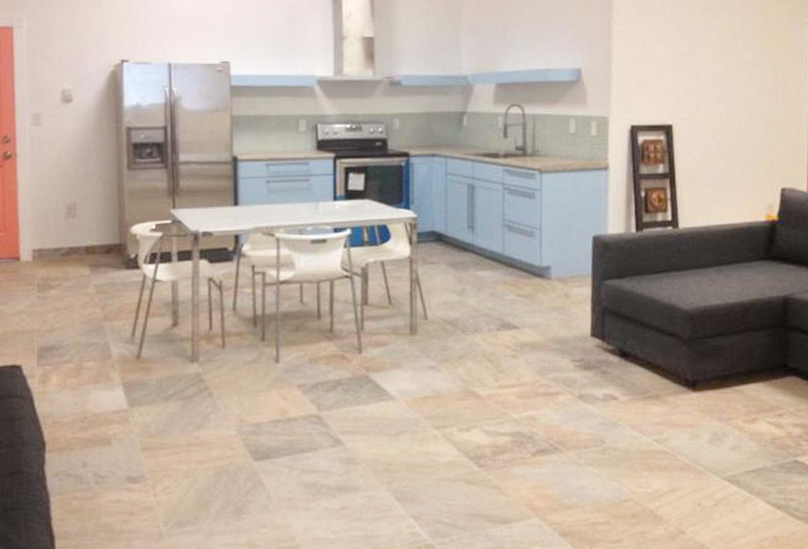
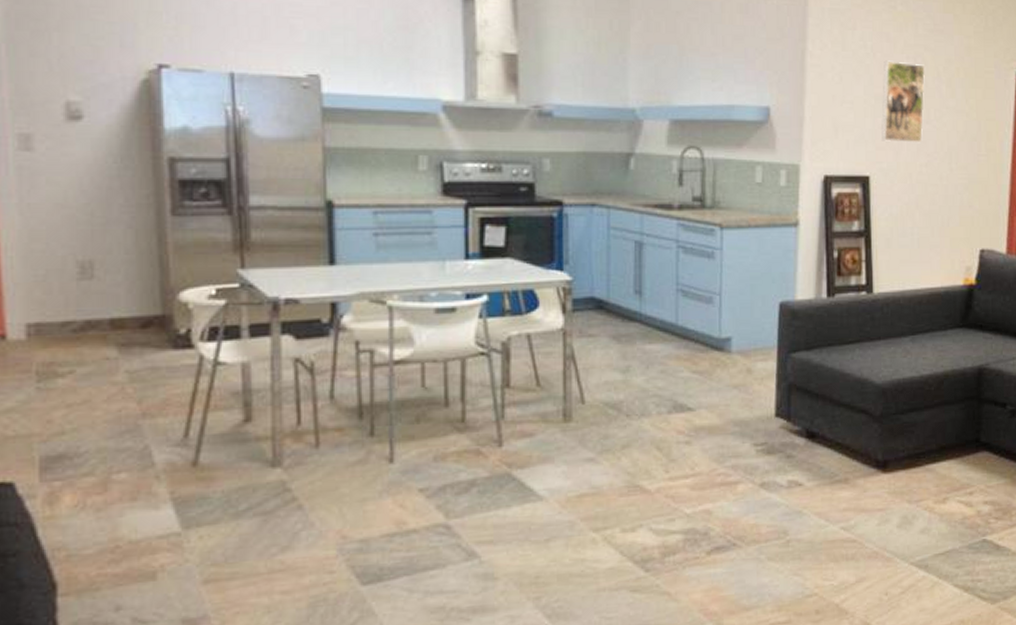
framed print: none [682,23,723,94] -> present [881,60,926,143]

